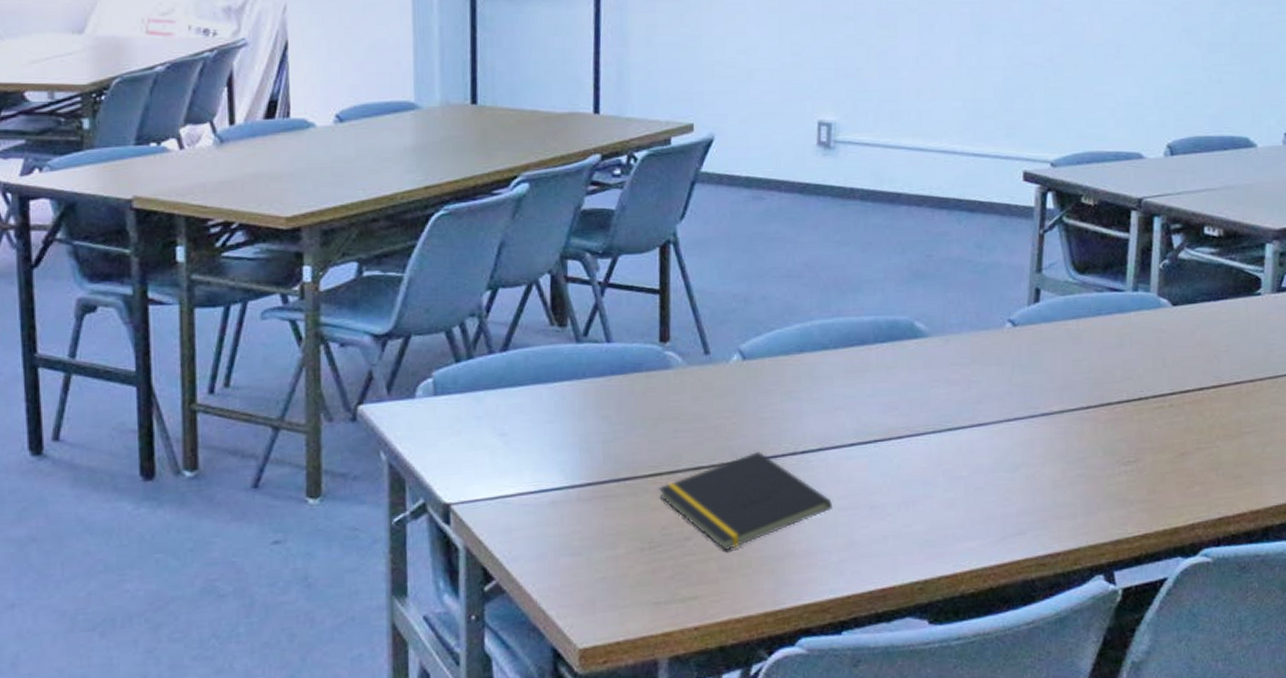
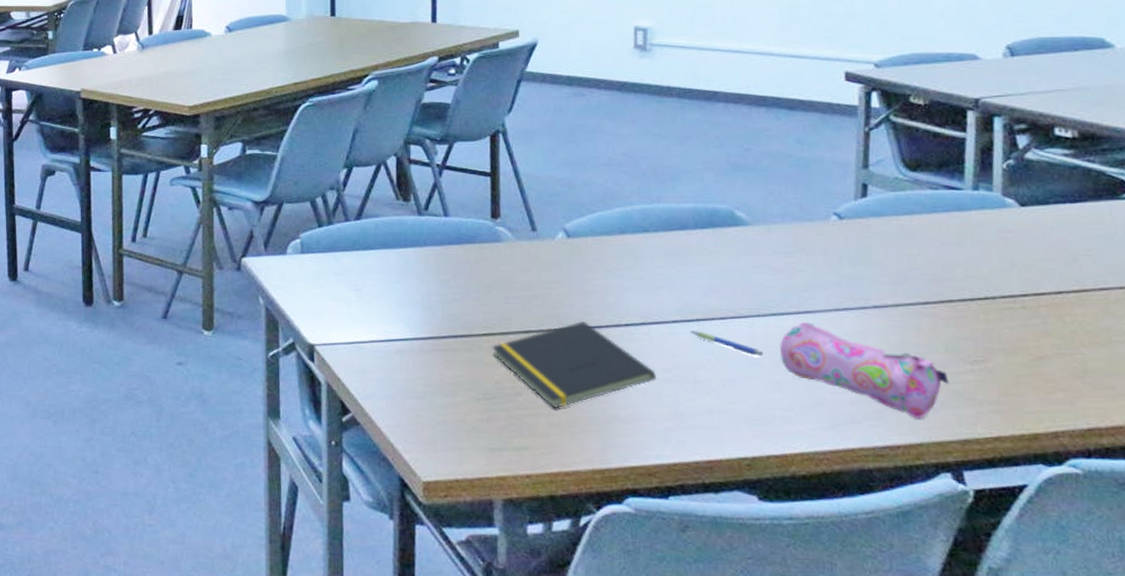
pen: none [867,453,939,475] -> present [689,331,764,356]
pencil case: none [953,435,1105,525] -> present [779,322,949,419]

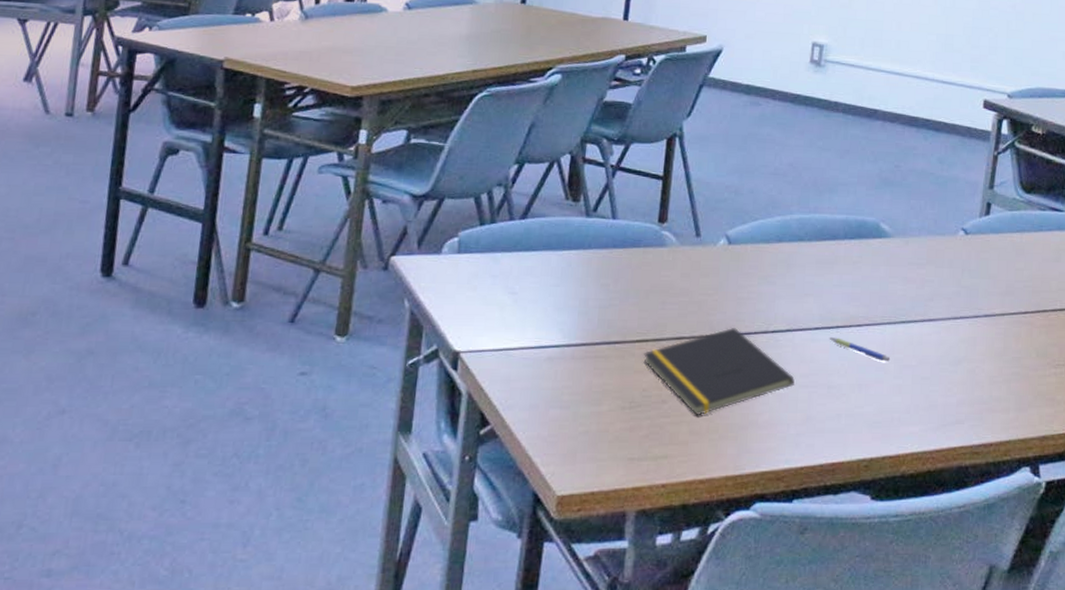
pencil case: present [779,322,949,419] -> none [903,329,1037,419]

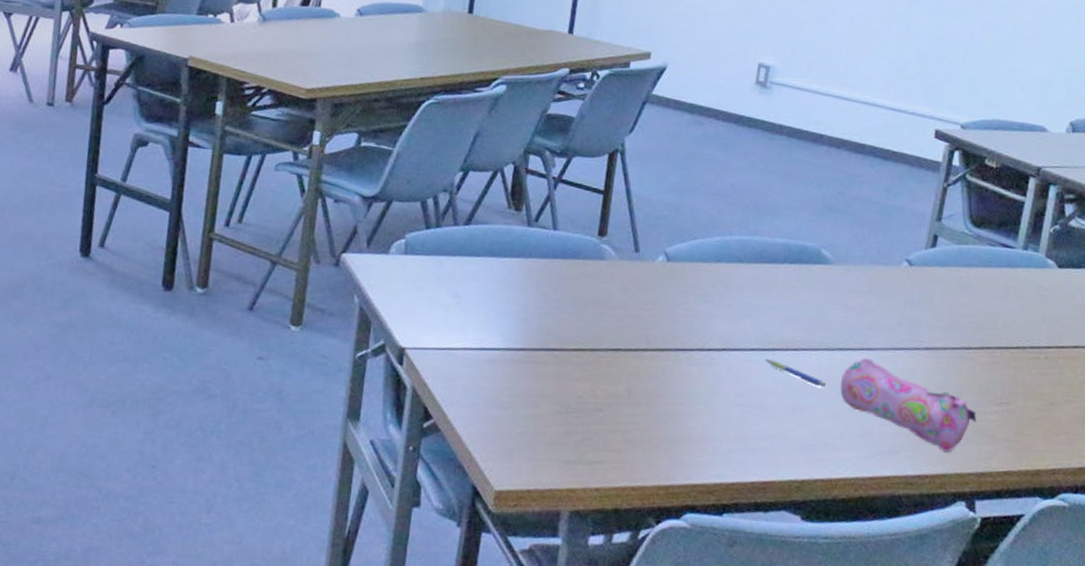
notepad: present [643,327,795,416] -> none [580,342,729,426]
pencil case: none [903,329,1037,419] -> present [839,358,977,453]

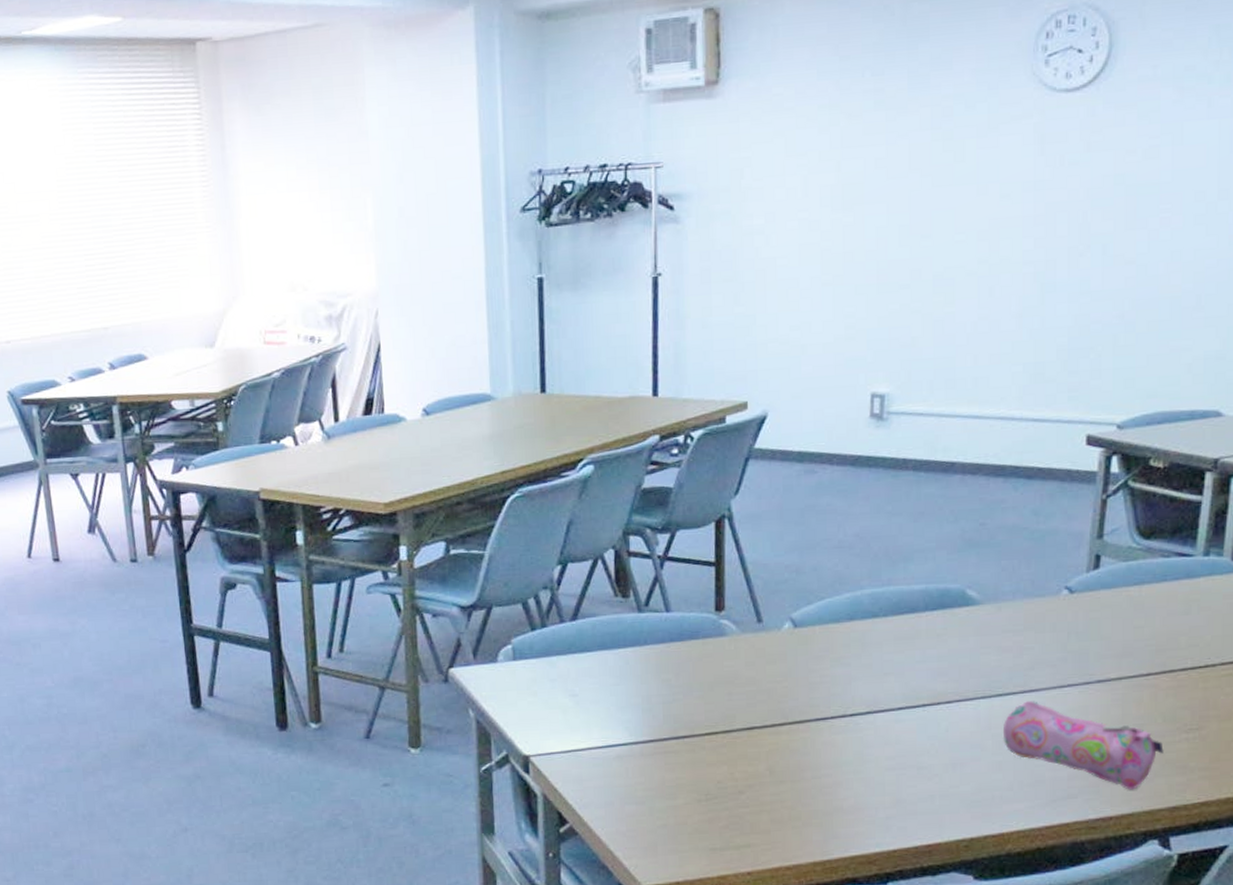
pen: present [765,359,827,387] -> none [915,716,987,738]

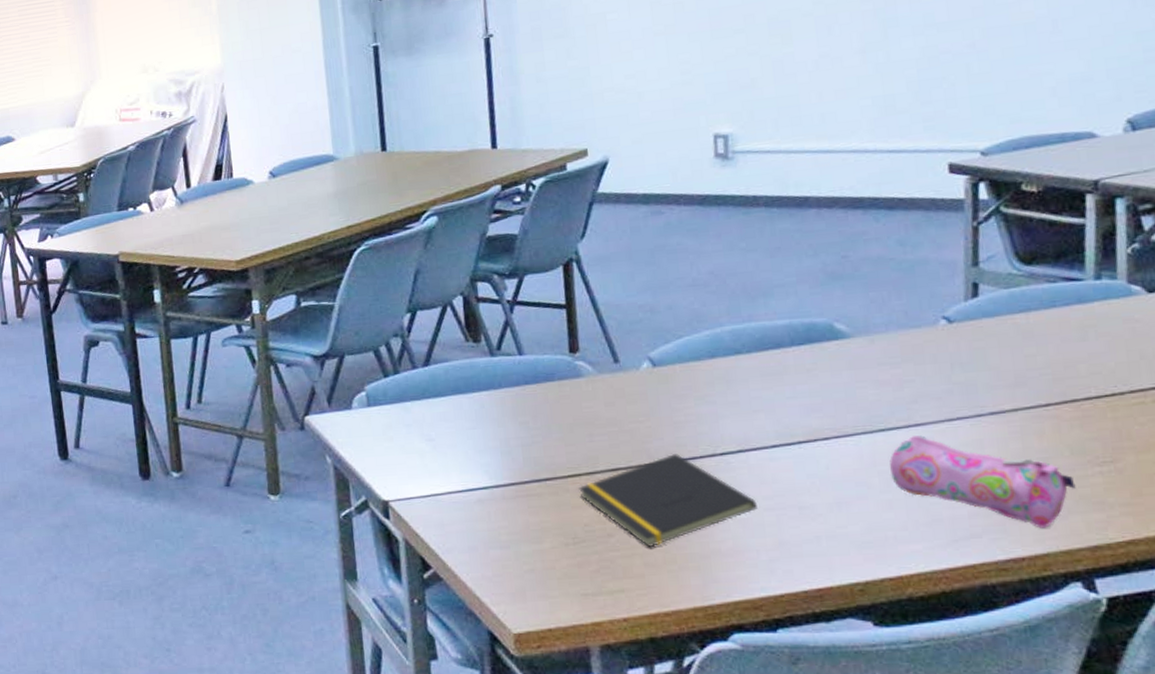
notepad: none [715,713,880,805] -> present [579,453,757,548]

